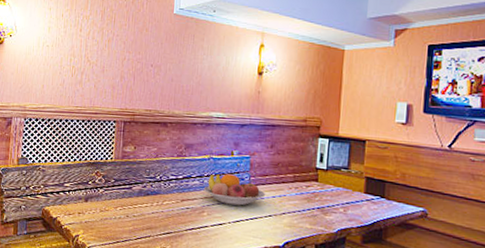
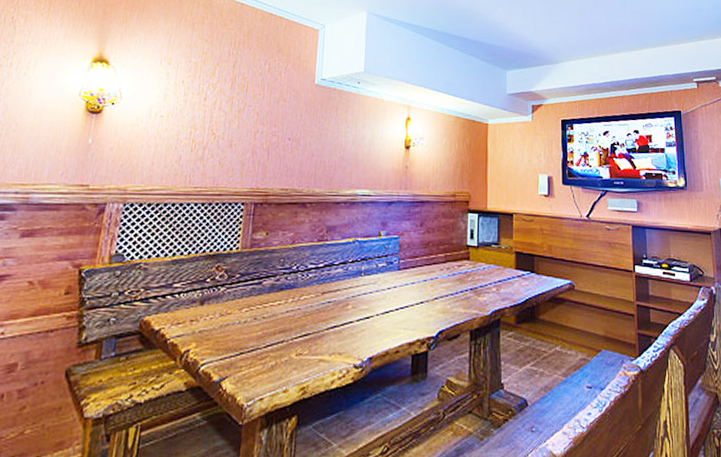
fruit bowl: present [203,174,266,206] -> none [347,258,417,294]

